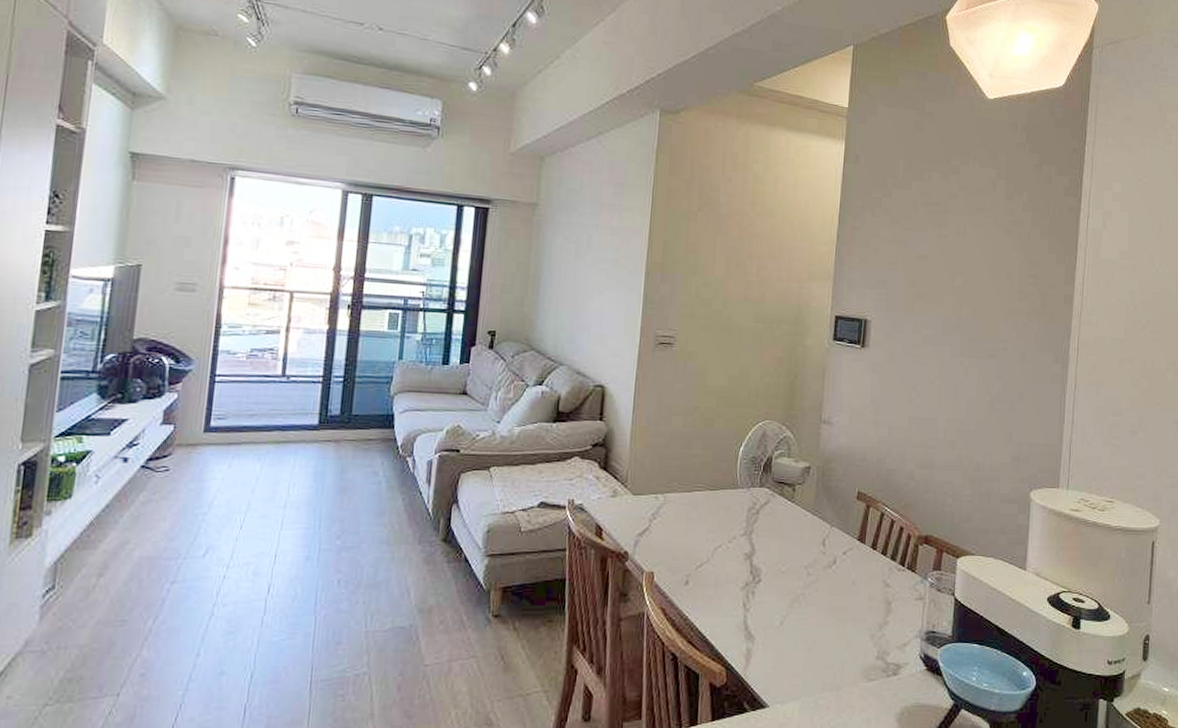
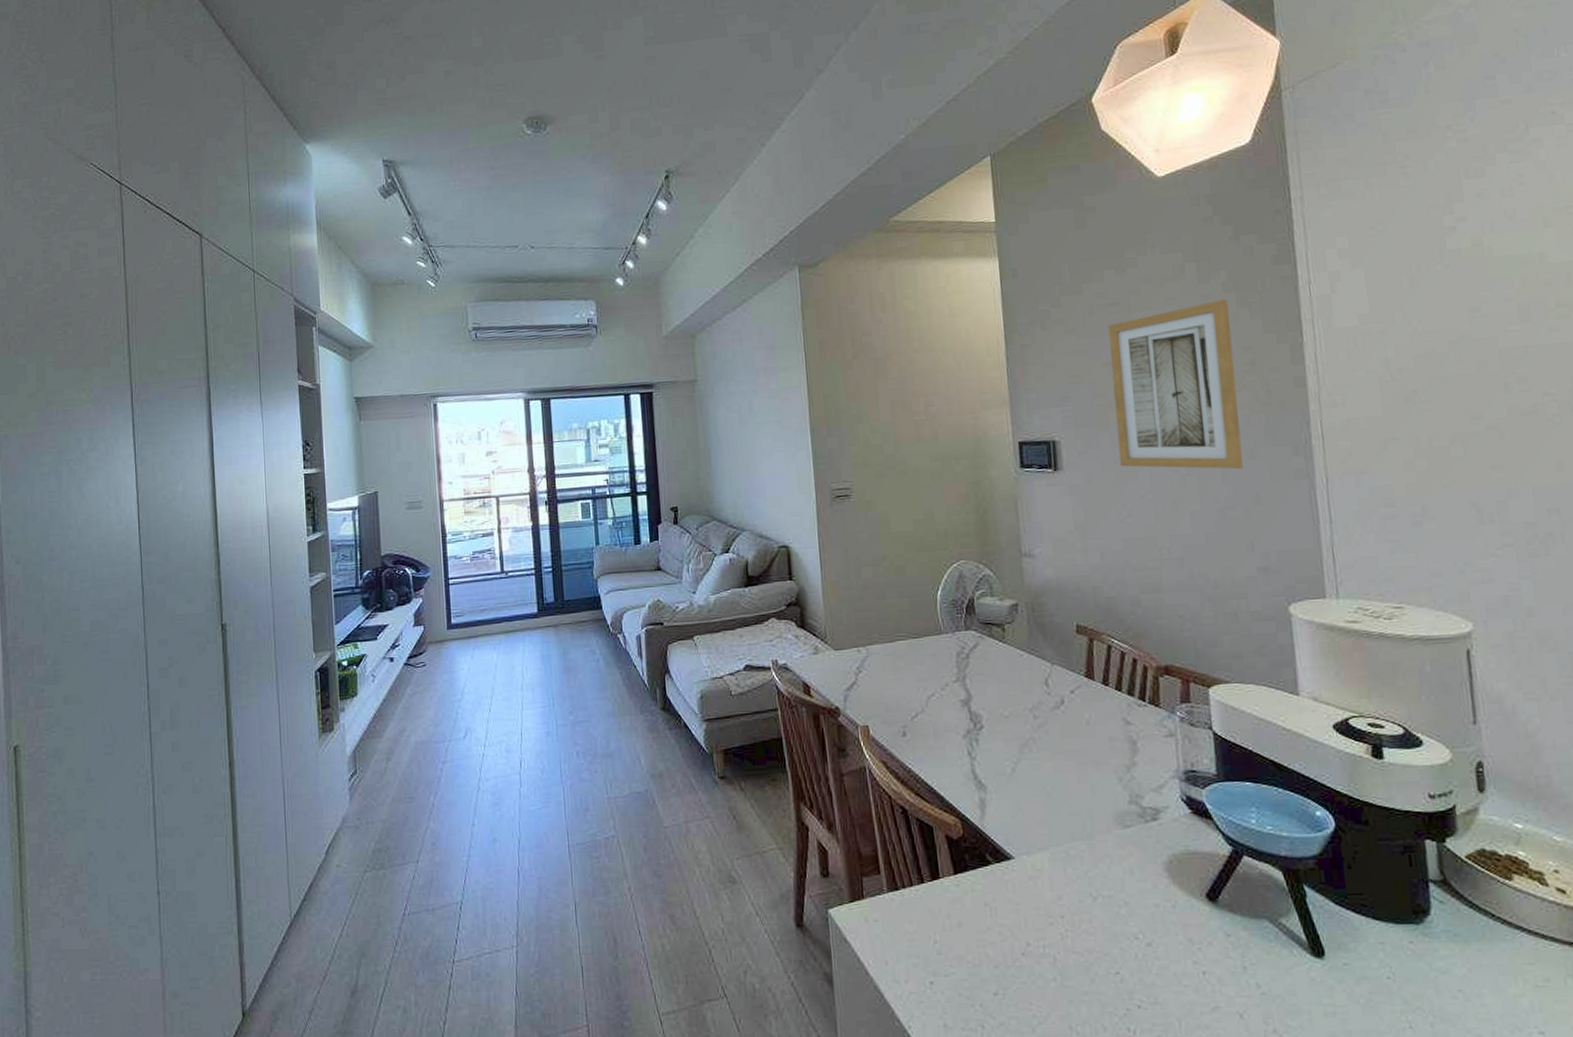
wall art: none [917,217,1026,368] -> present [1108,299,1243,470]

